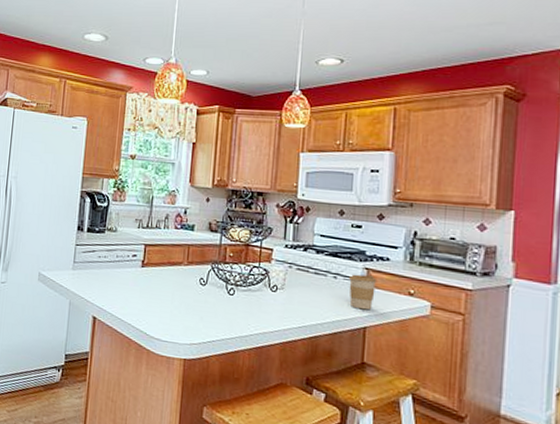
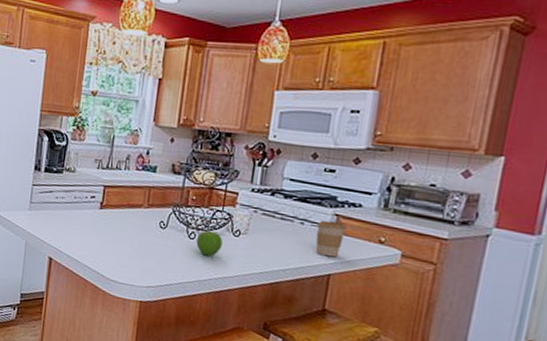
fruit: none [236,286,261,312] -> present [196,230,223,256]

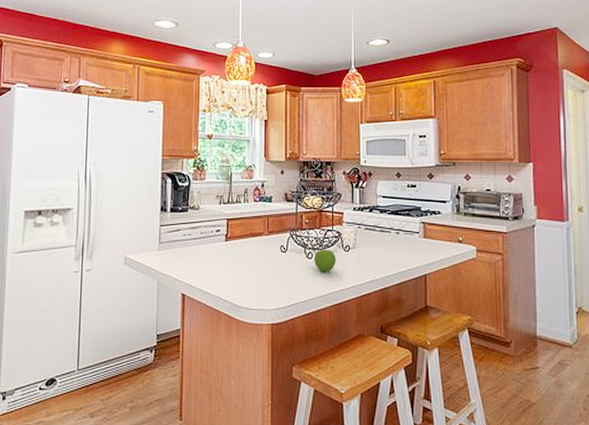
coffee cup: present [315,220,347,258] -> none [409,228,432,259]

